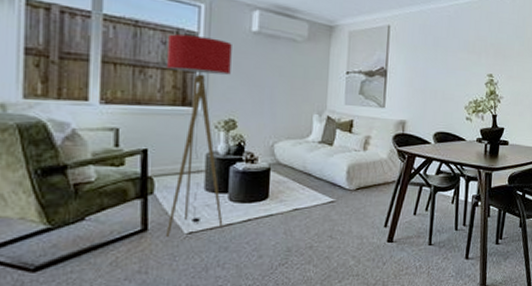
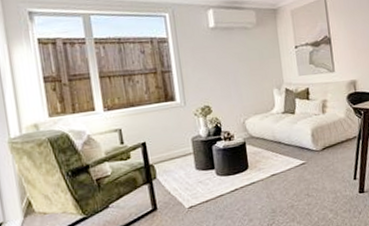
floor lamp: present [165,34,232,238] -> none [145,40,216,214]

